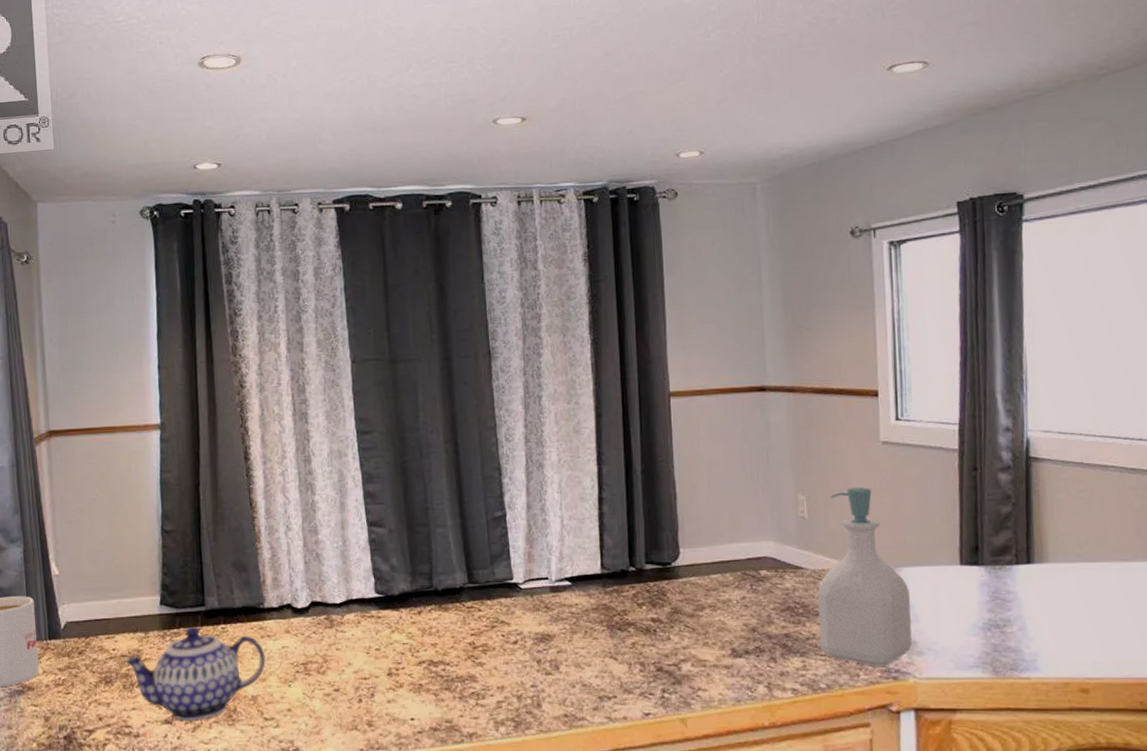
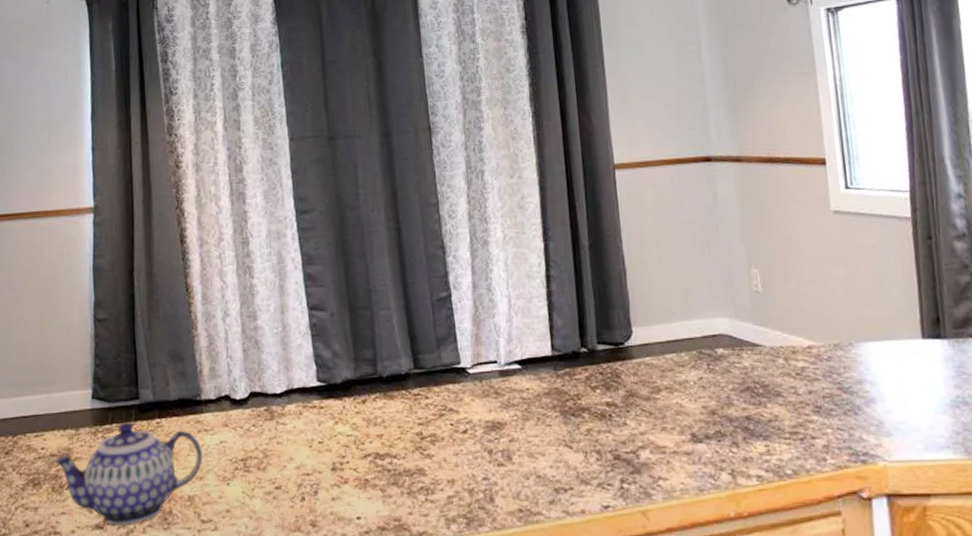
soap bottle: present [817,487,912,666] -> none [776,259,879,450]

